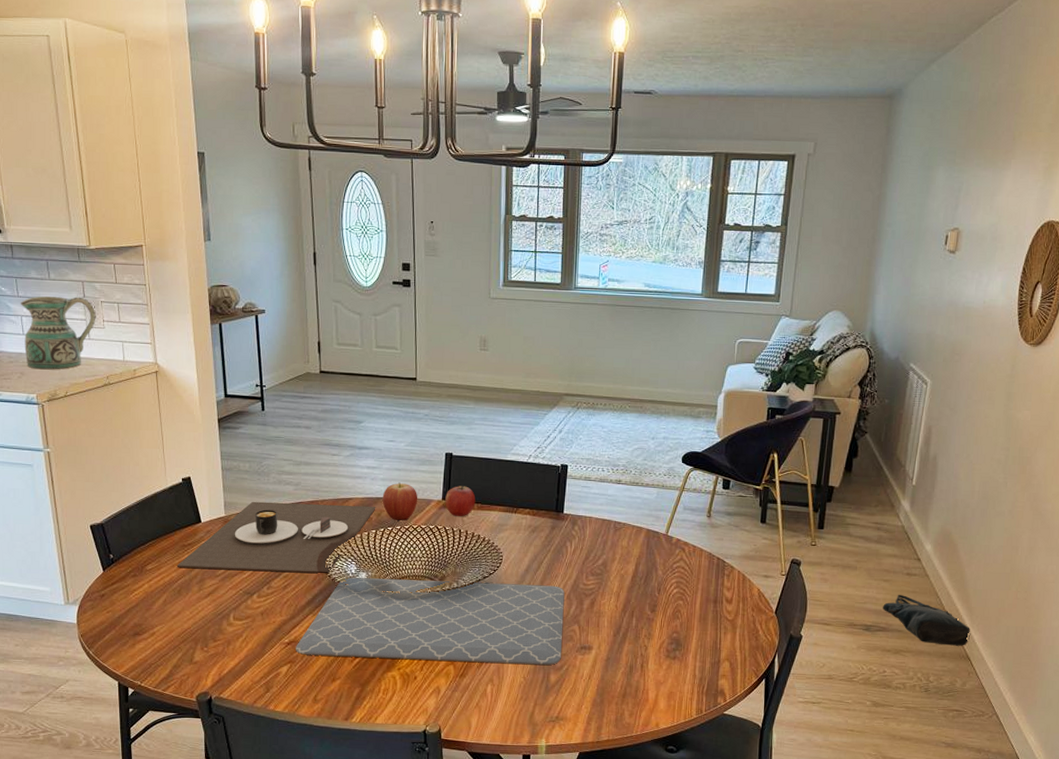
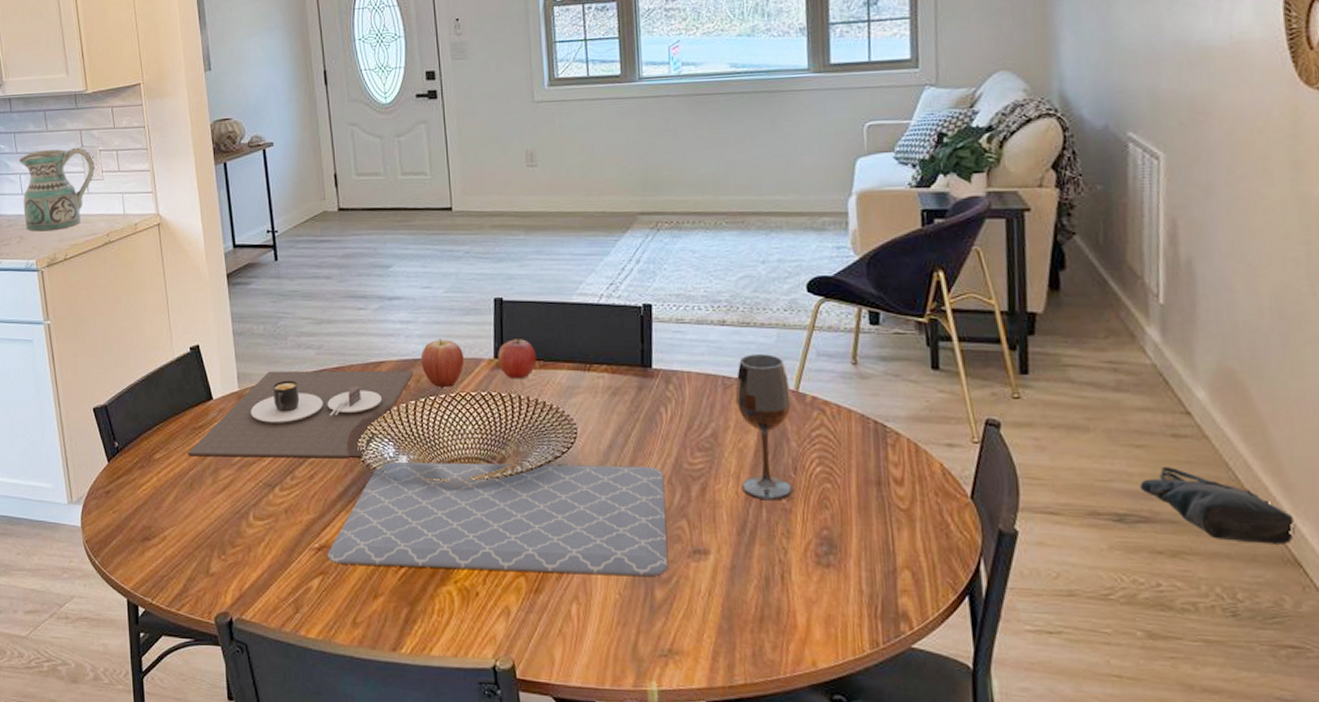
wine glass: none [620,506,662,612] -> present [735,354,793,501]

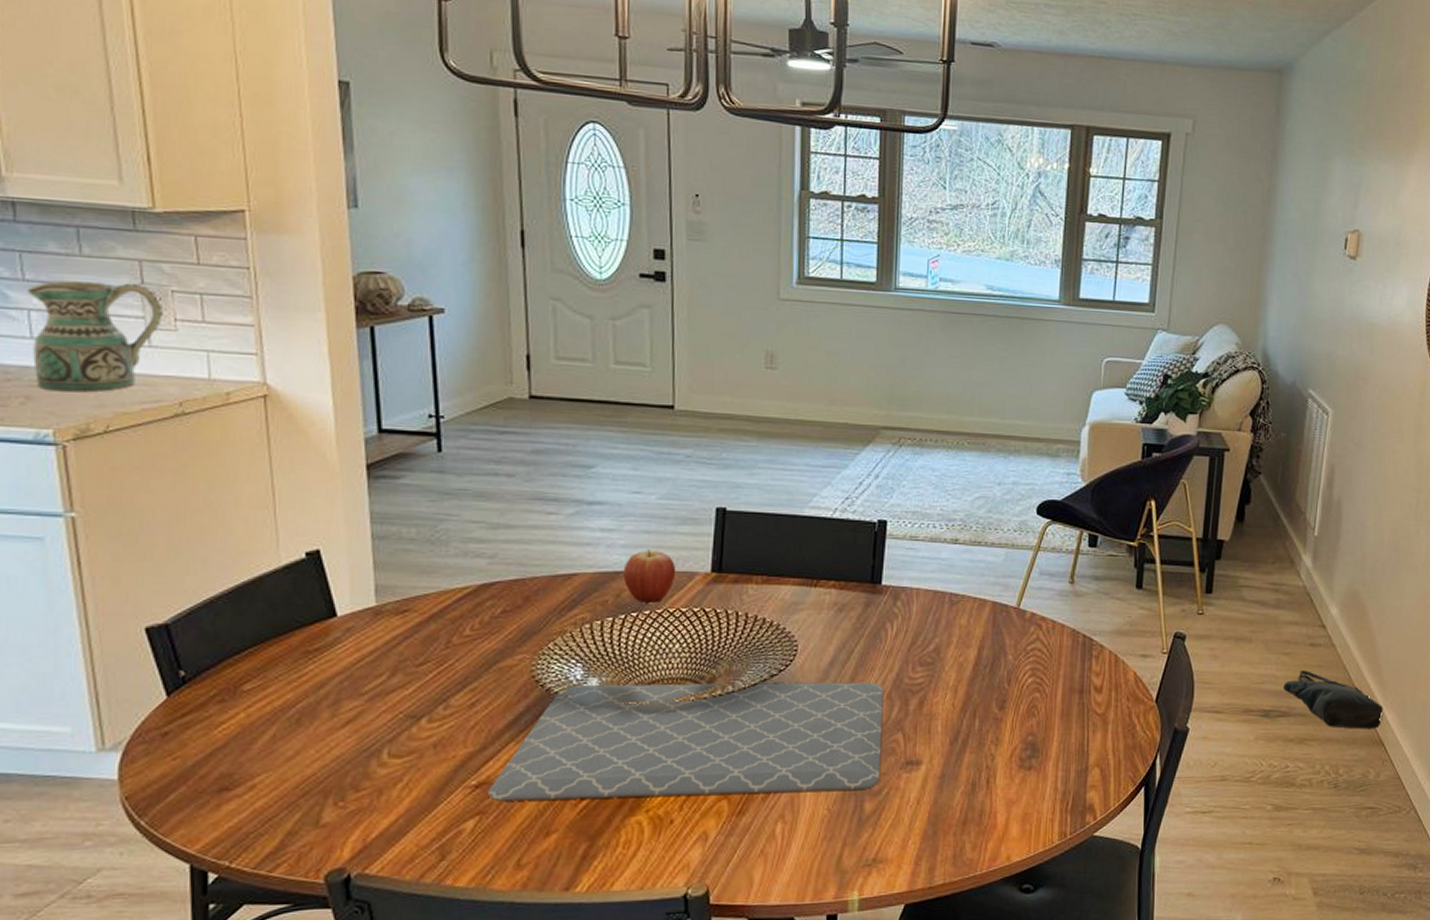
place setting: present [187,370,414,459] -> none [294,582,614,686]
apple: present [498,339,537,378] -> none [716,552,760,593]
wine glass: present [735,354,793,501] -> none [958,572,1012,711]

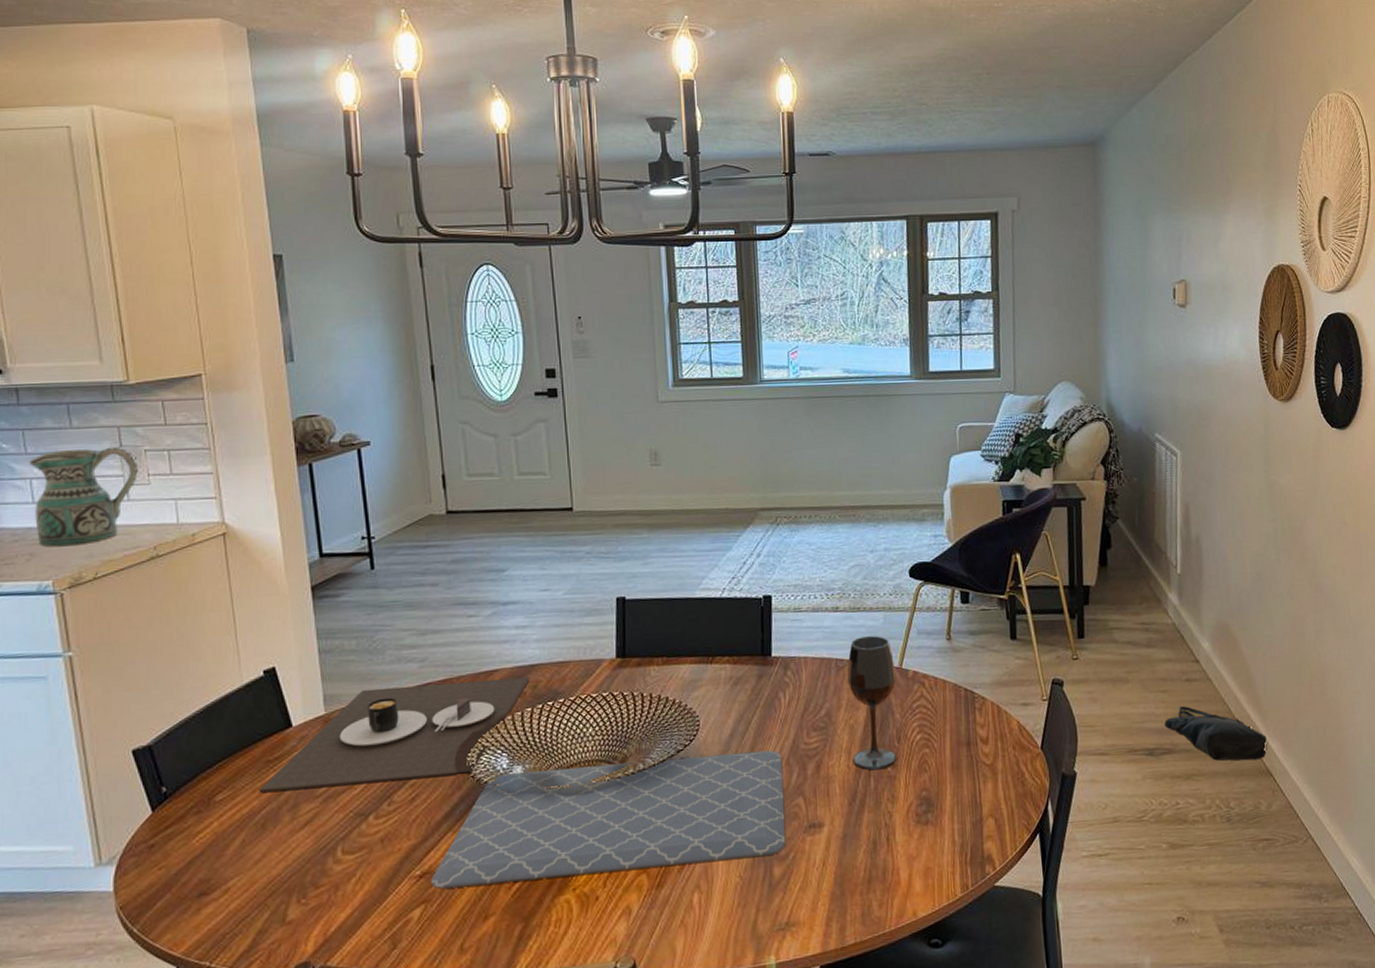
place setting: none [294,582,614,686] -> present [258,676,531,794]
fruit: present [623,549,677,602] -> none [538,642,585,692]
wine glass: none [958,572,1012,711] -> present [847,636,897,771]

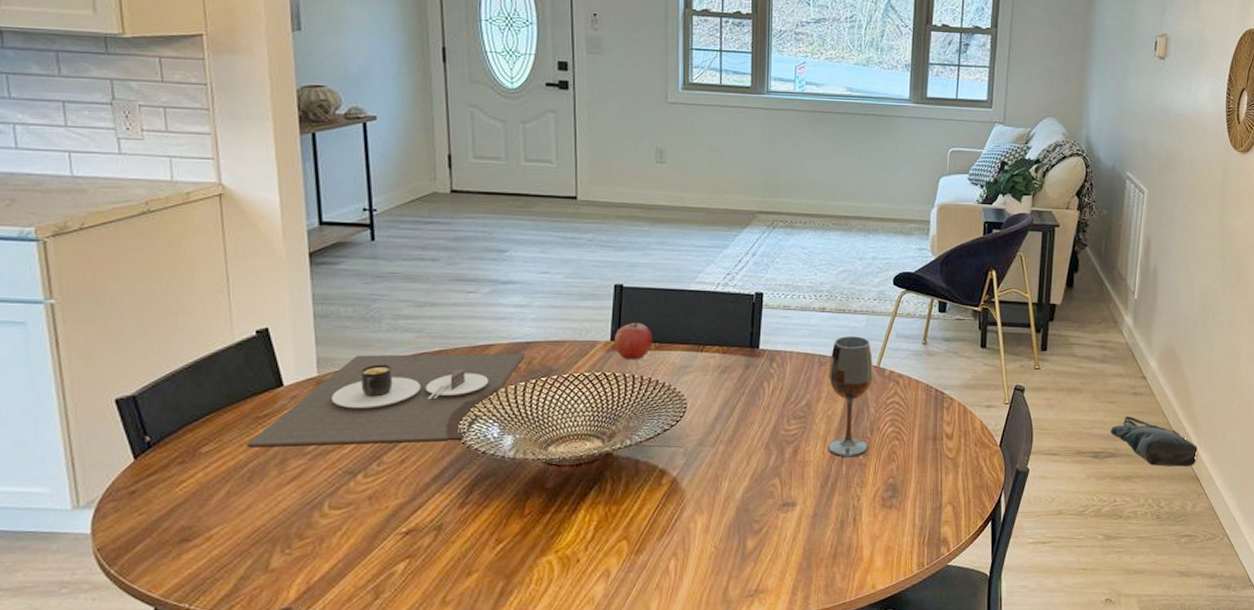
ceramic pitcher: present [29,446,138,547] -> none [12,98,131,195]
placemat: present [431,750,786,889] -> none [417,434,762,546]
apple: none [620,636,660,677] -> present [614,323,653,359]

